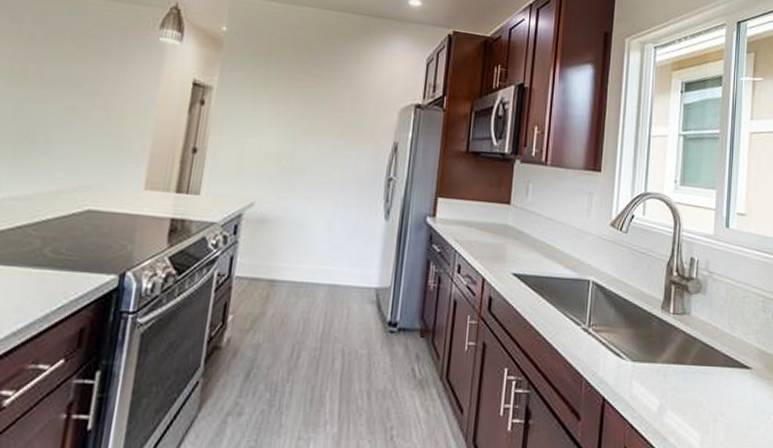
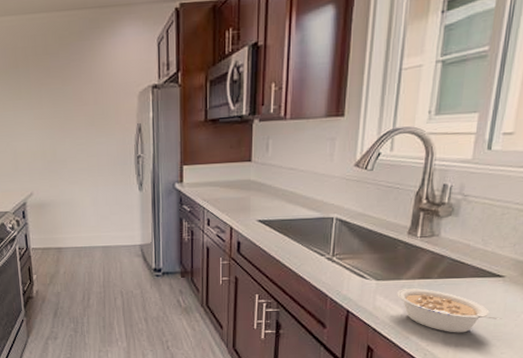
legume: none [653,374,754,436] -> present [397,288,502,333]

